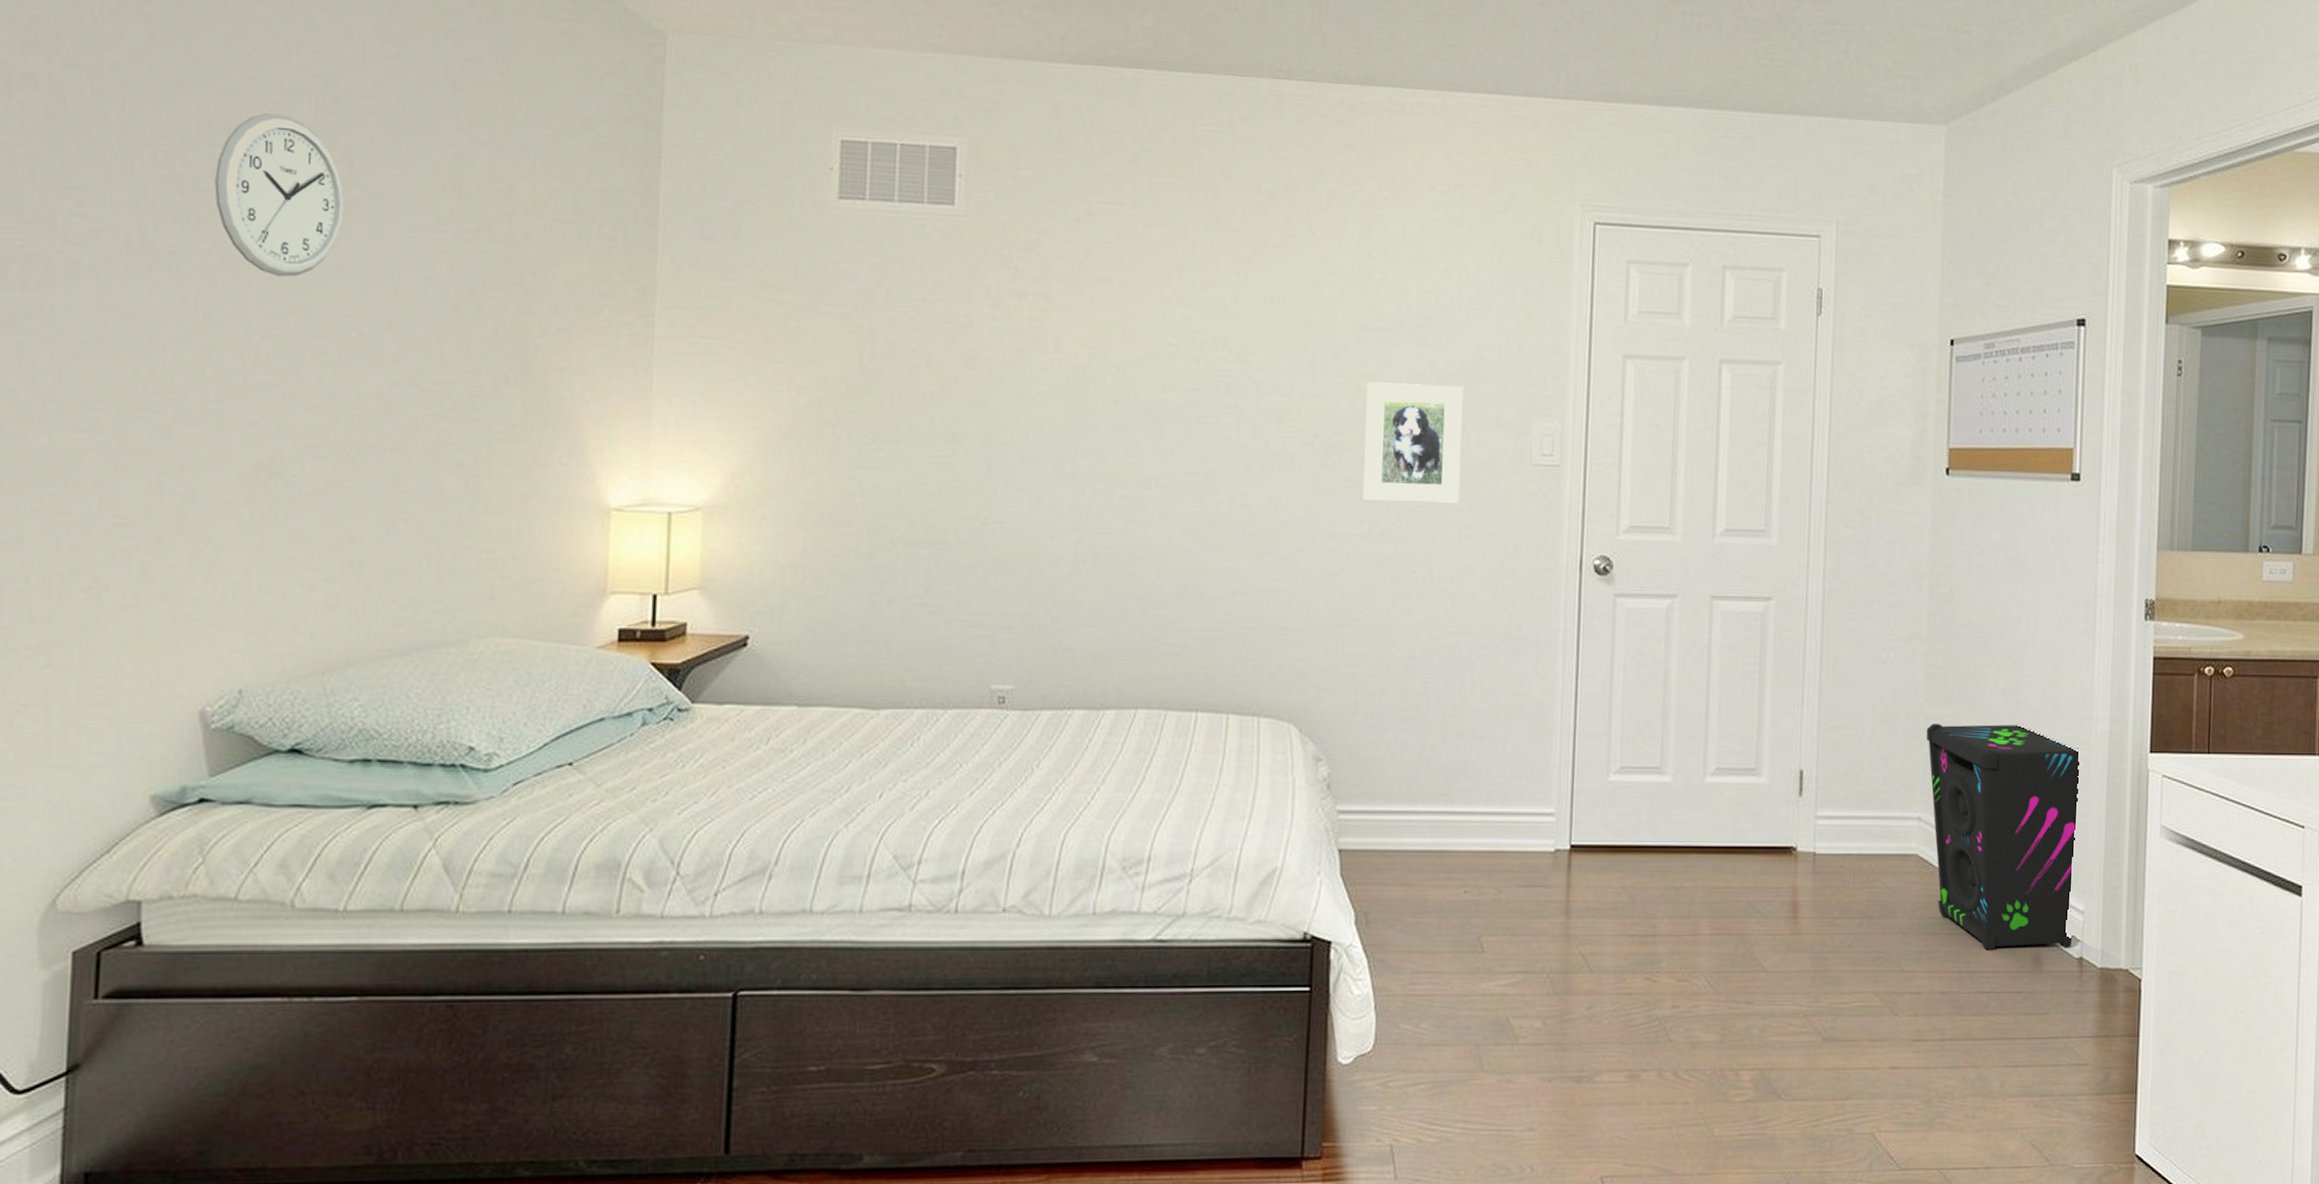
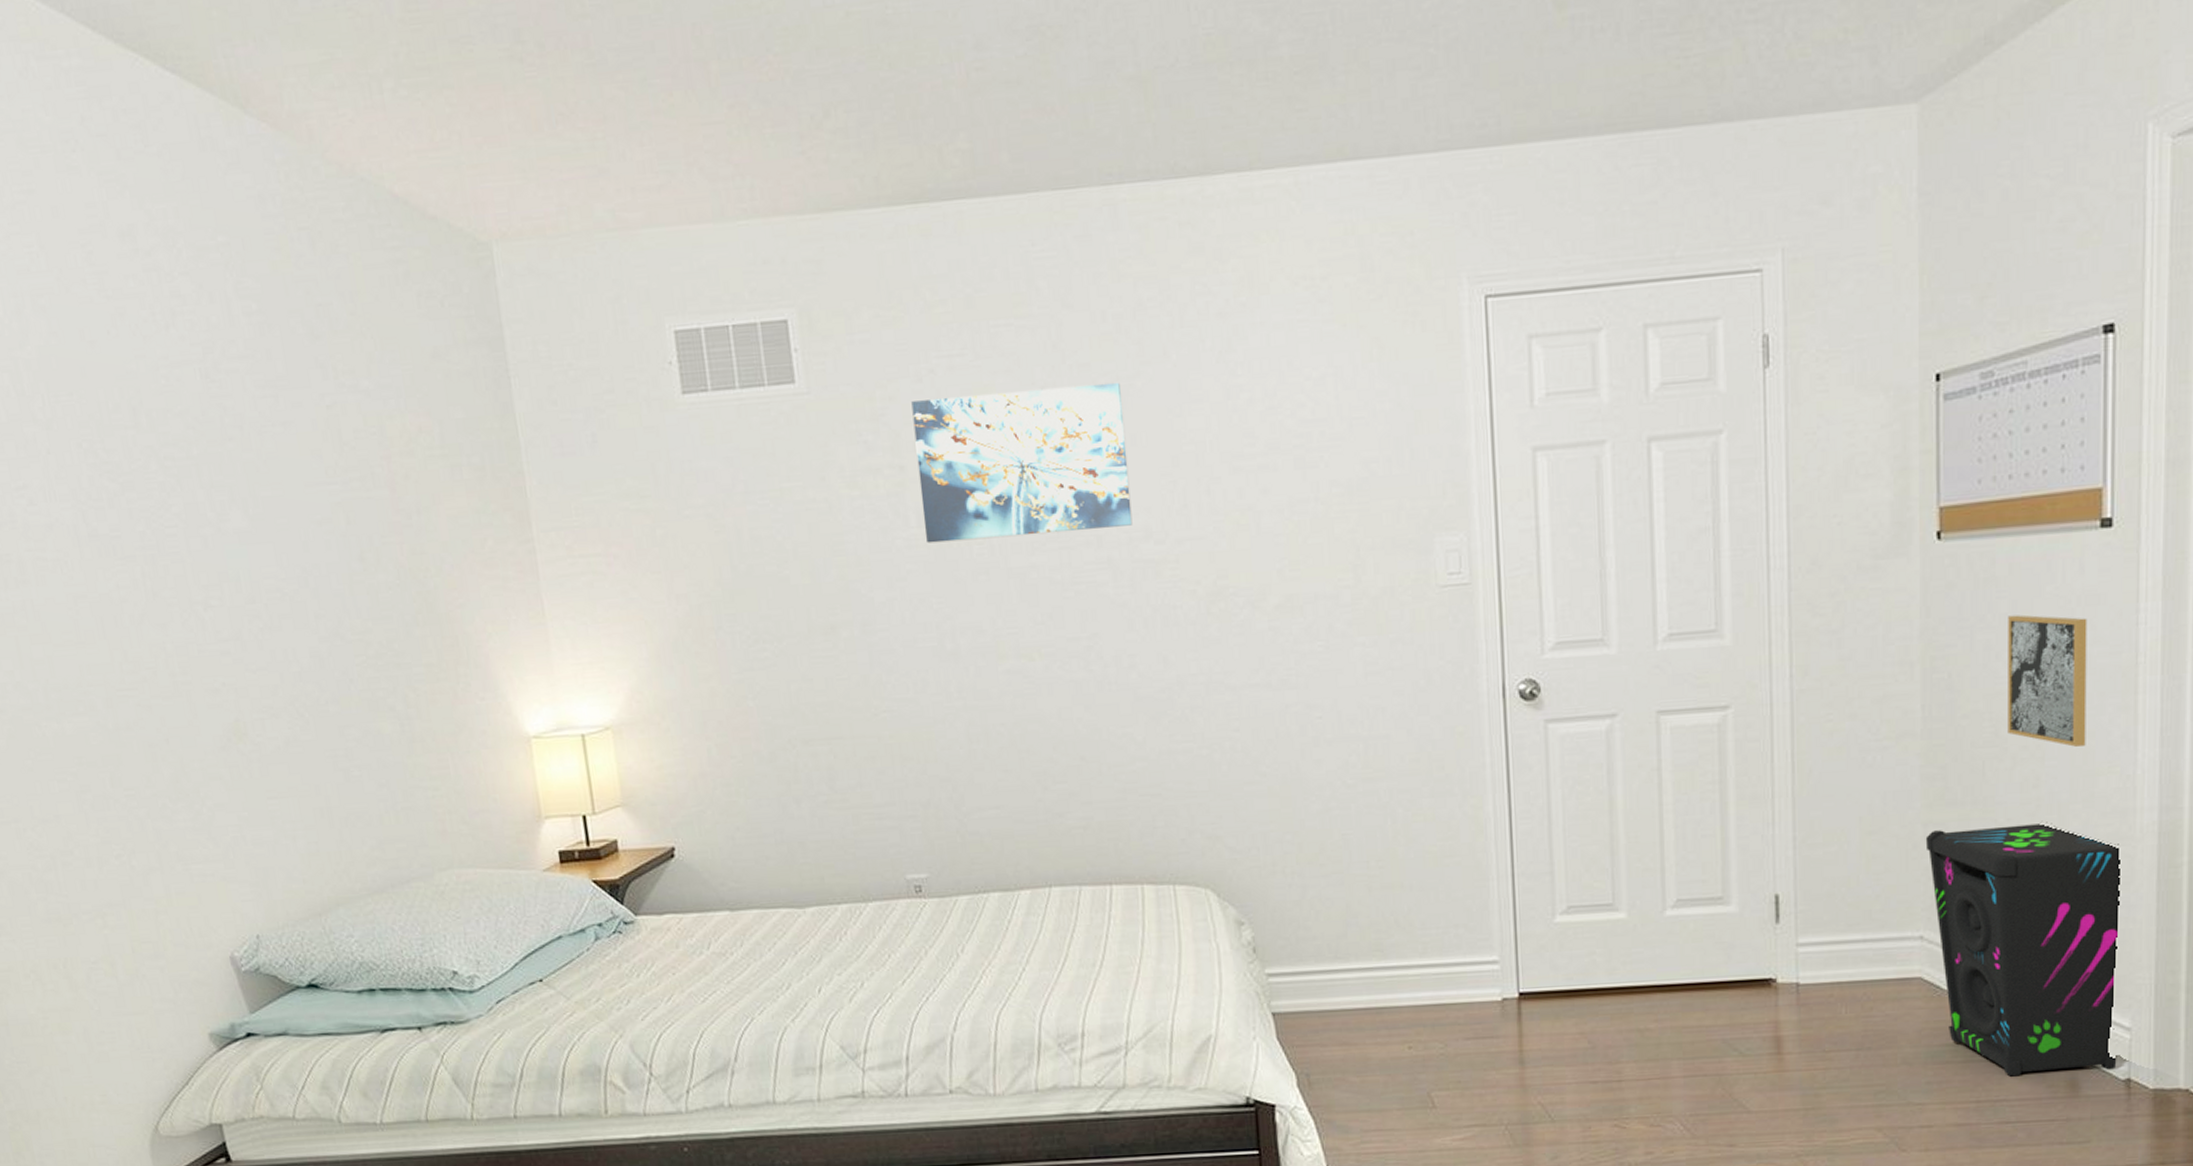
wall clock: present [214,113,344,277] -> none [131,388,247,548]
wall art: none [1061,238,1266,377] -> present [911,382,1133,544]
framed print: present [1363,382,1464,503] -> none [1246,507,1361,646]
wall art: none [1995,545,2059,661] -> present [2008,614,2087,747]

